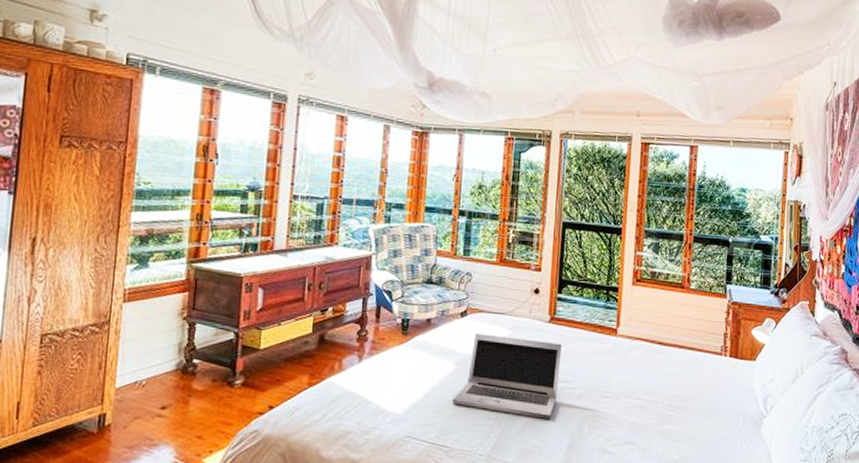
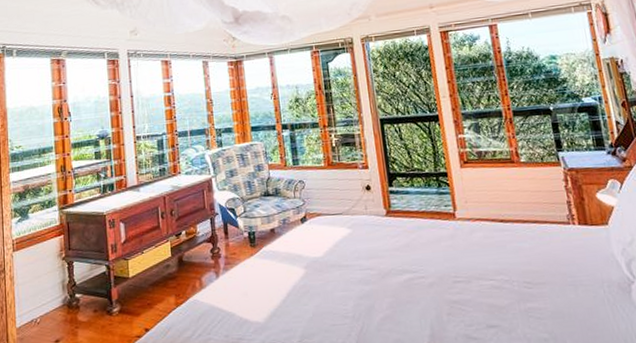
laptop: present [452,333,562,419] -> none [308,235,409,312]

